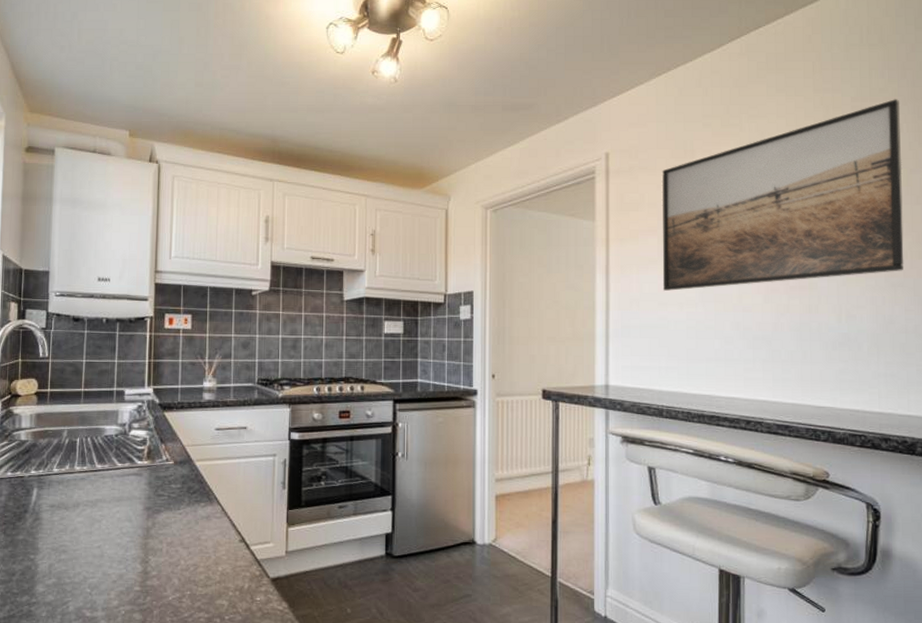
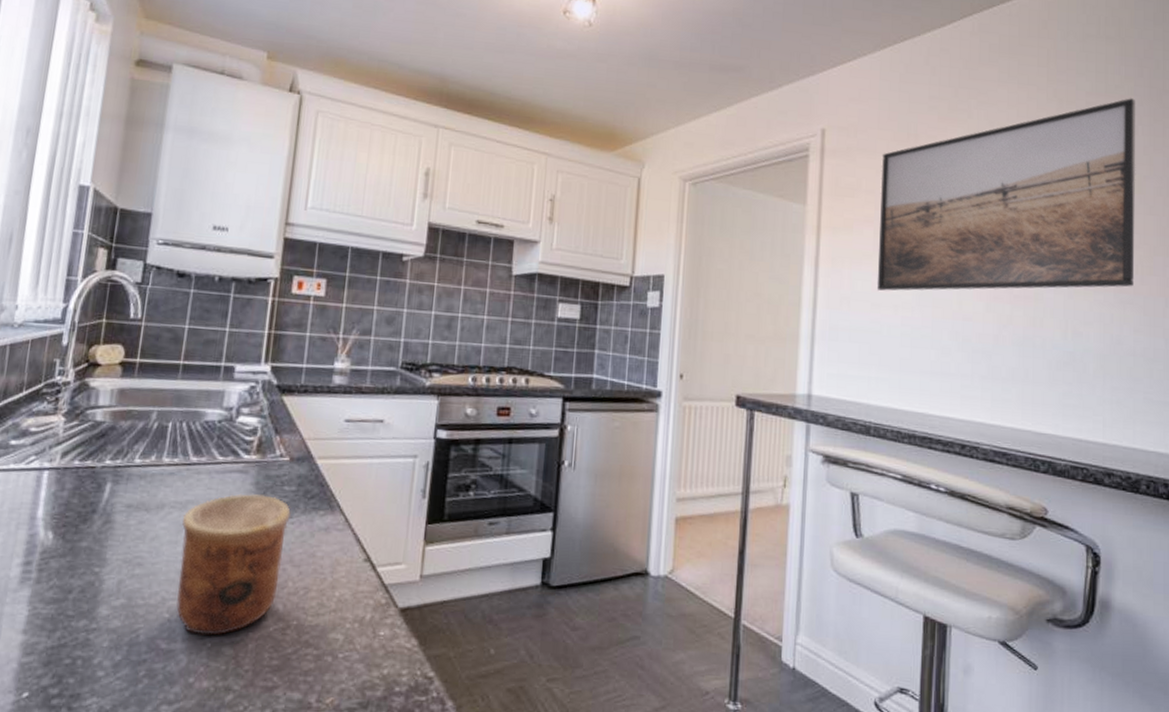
cup: none [94,492,178,605] -> present [176,493,291,636]

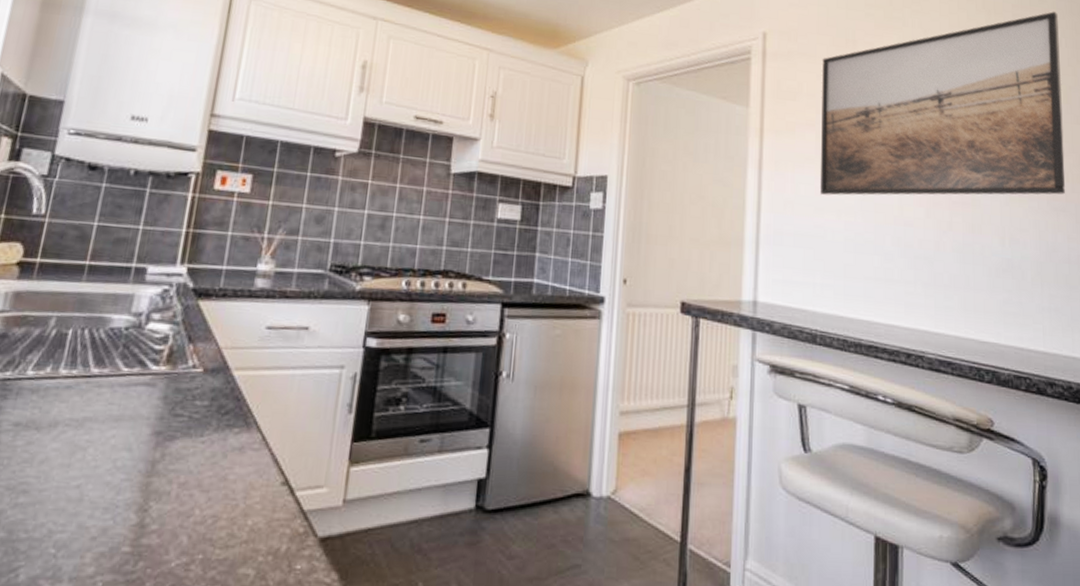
cup: present [176,493,291,636] -> none [64,409,202,574]

